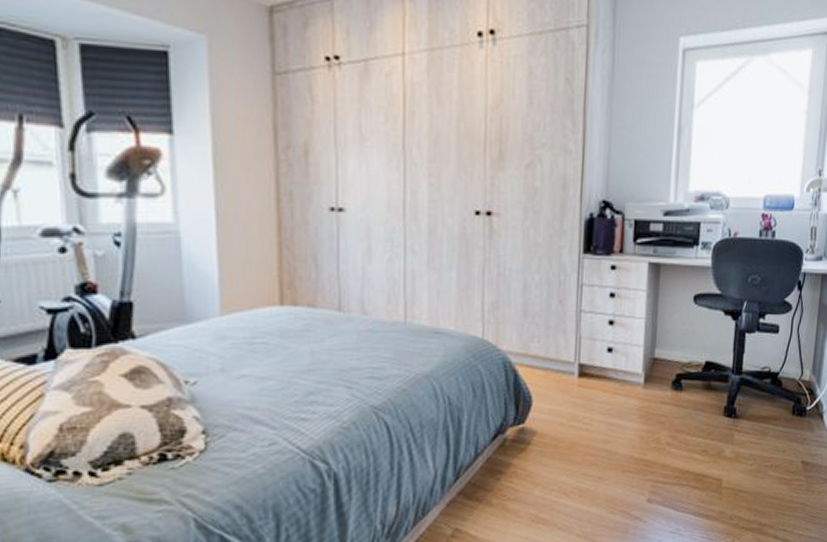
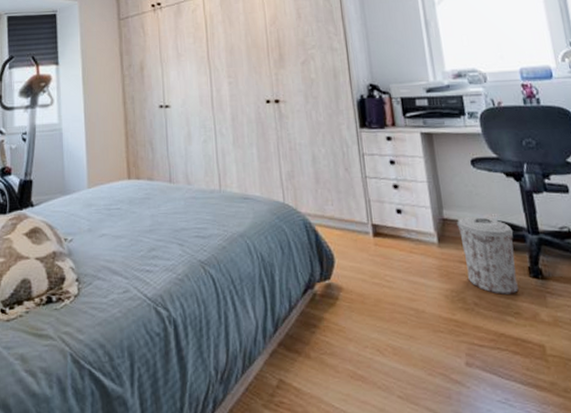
trash can: none [666,357,719,434] -> present [457,217,518,294]

